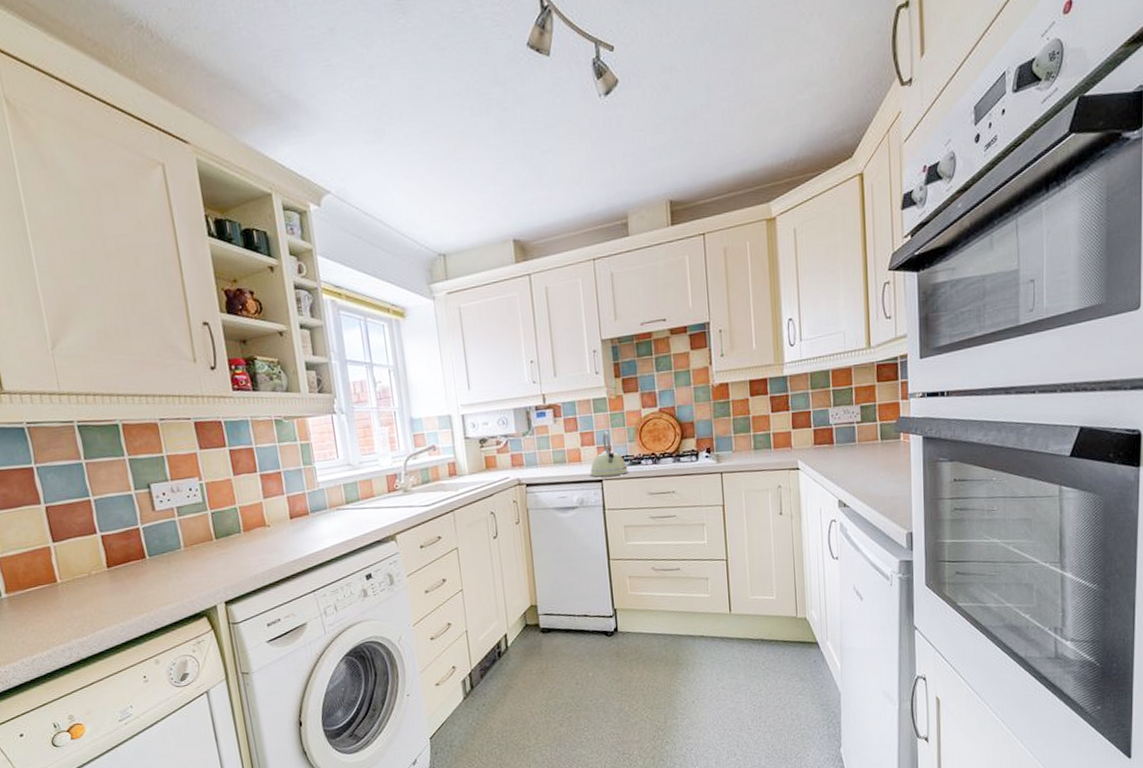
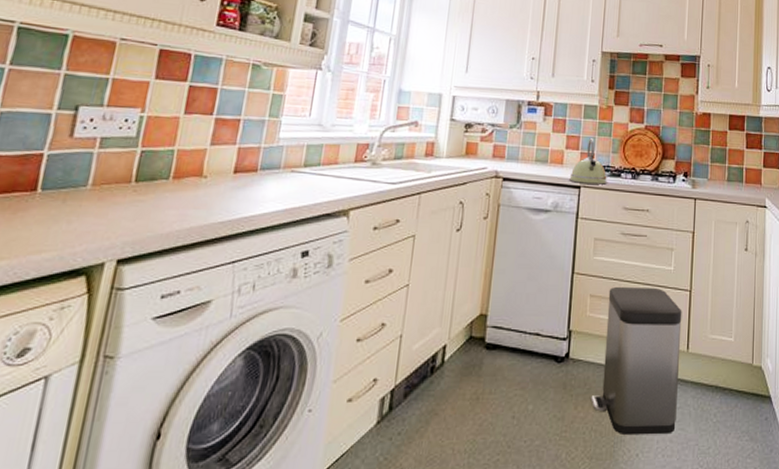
pedal bin: none [643,562,727,687] -> present [591,287,682,434]

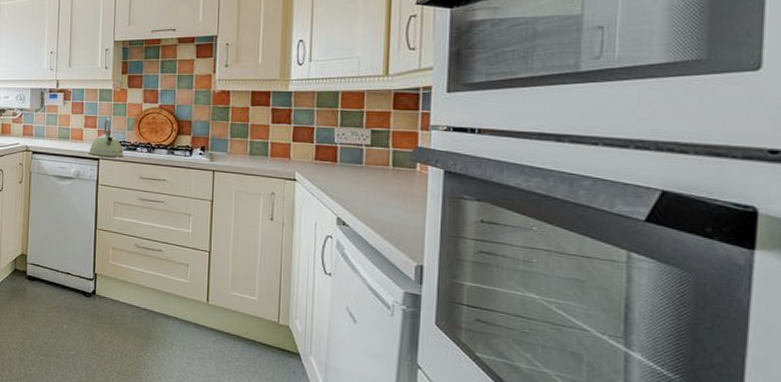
pedal bin: present [591,287,682,434] -> none [116,243,201,367]

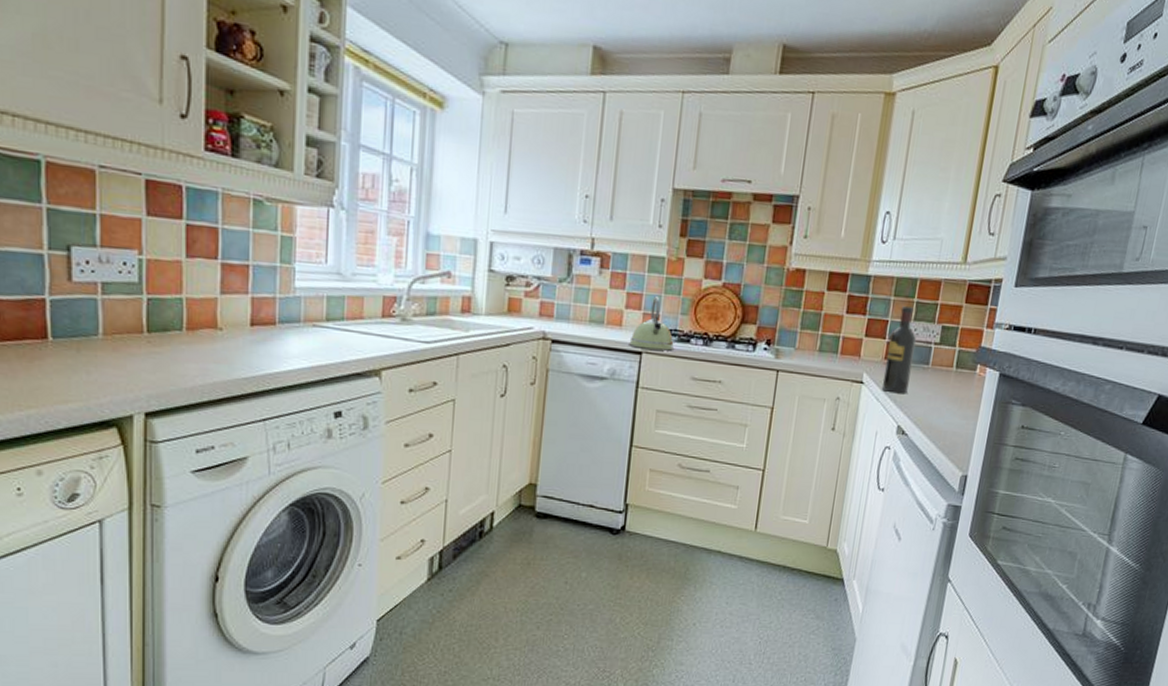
wine bottle: none [315,114,346,190] -> present [881,305,917,395]

